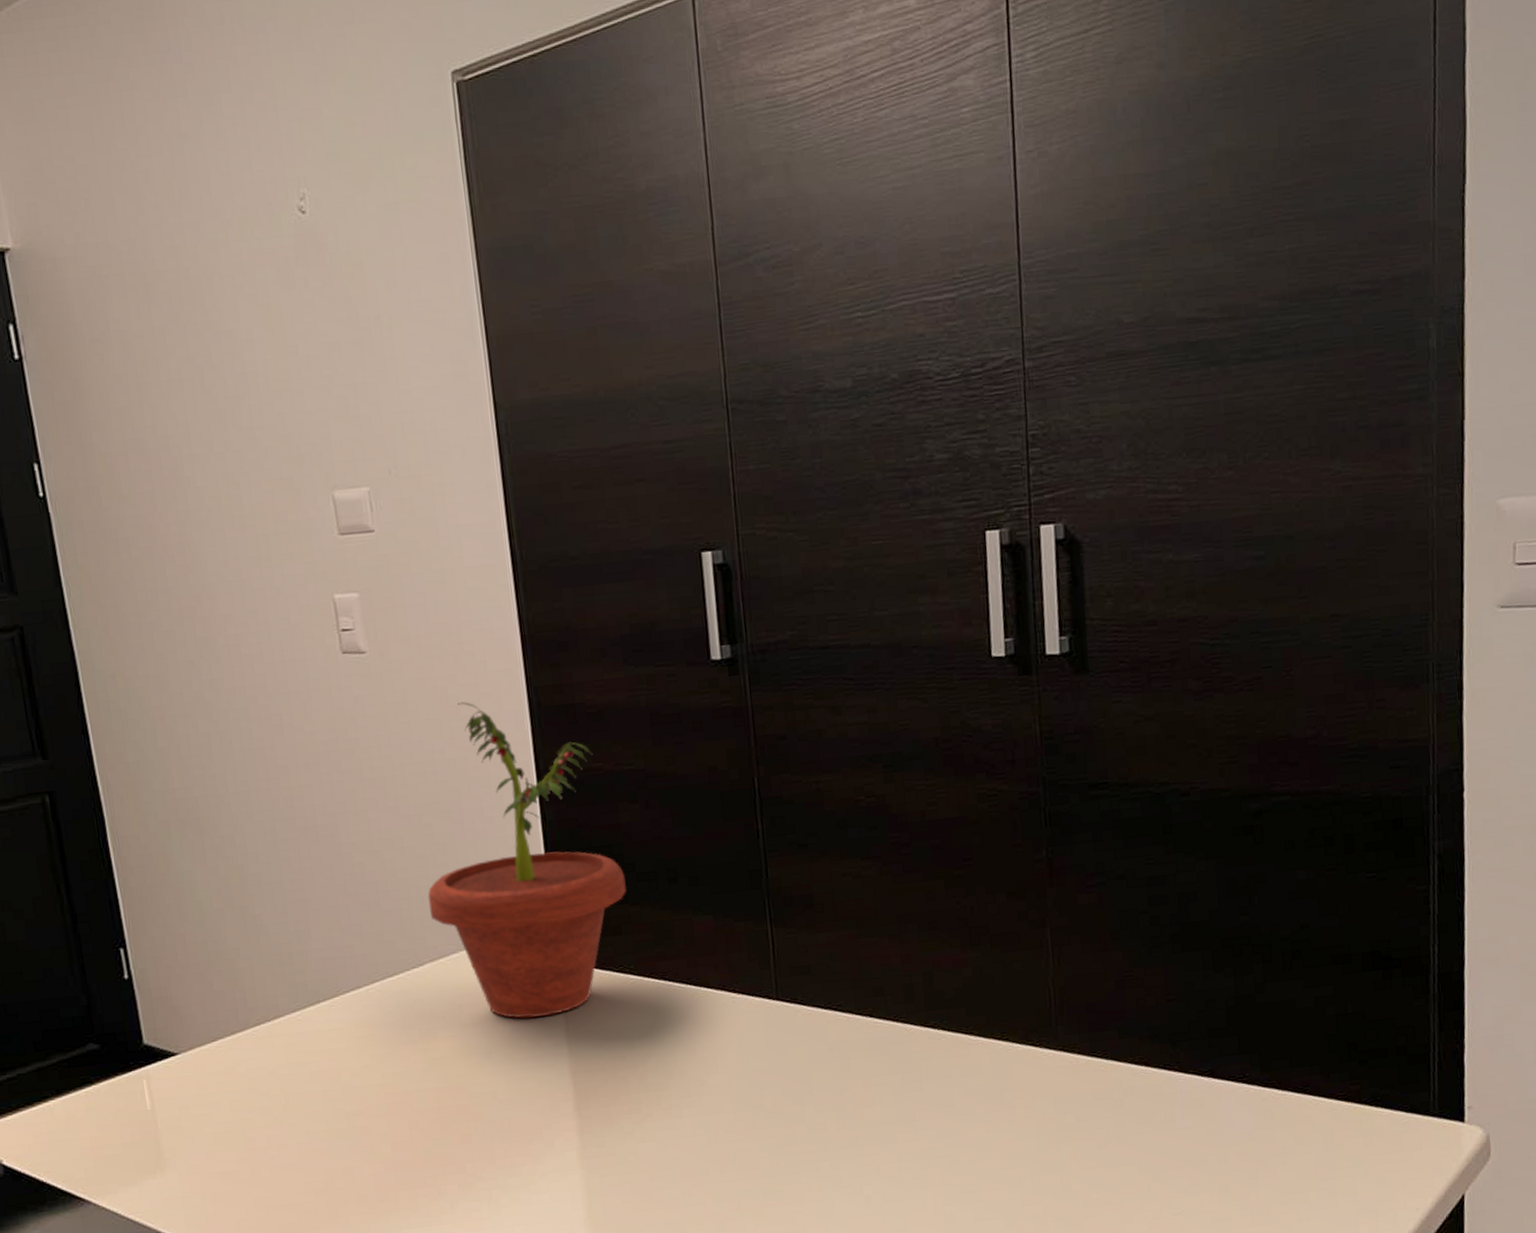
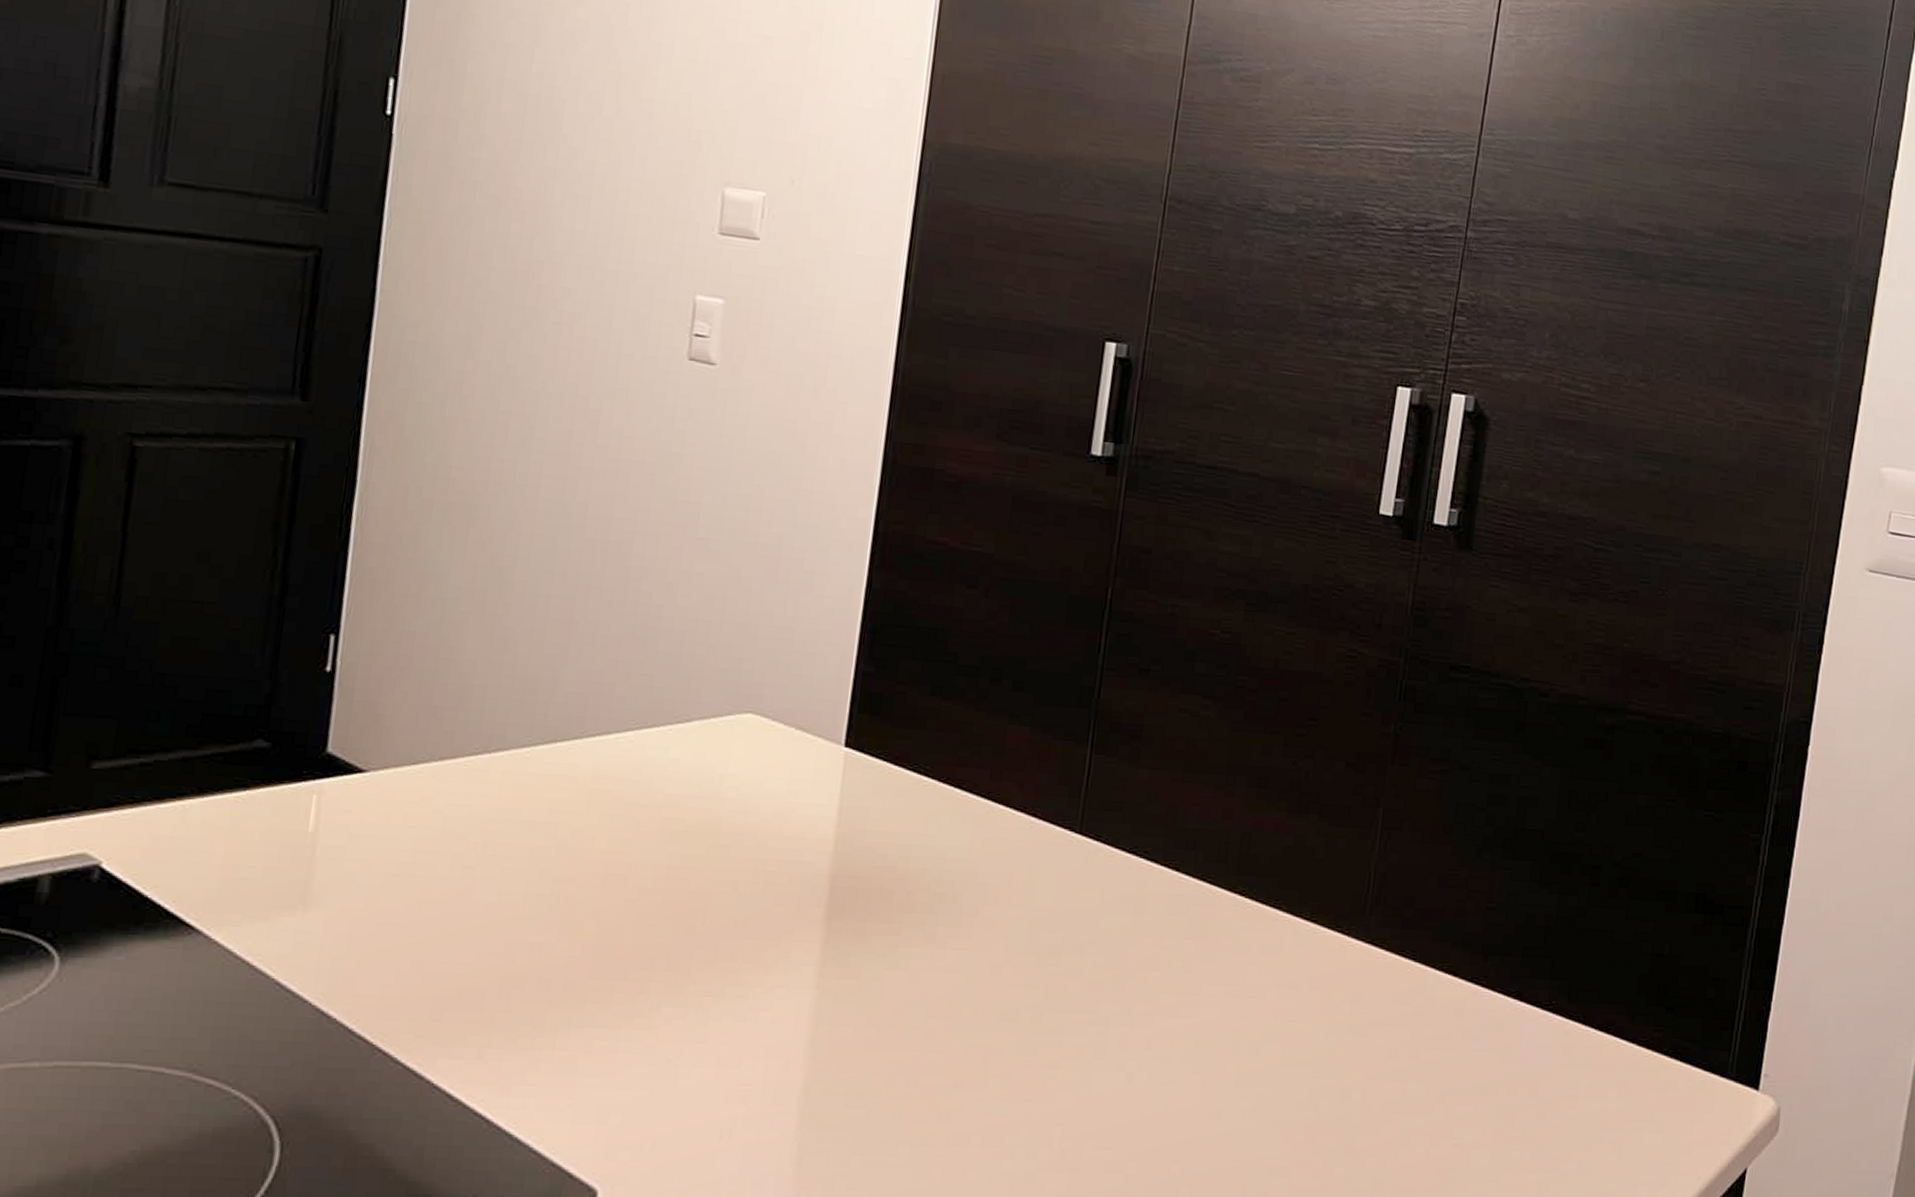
potted plant: present [427,702,626,1019] -> none [713,440,944,806]

